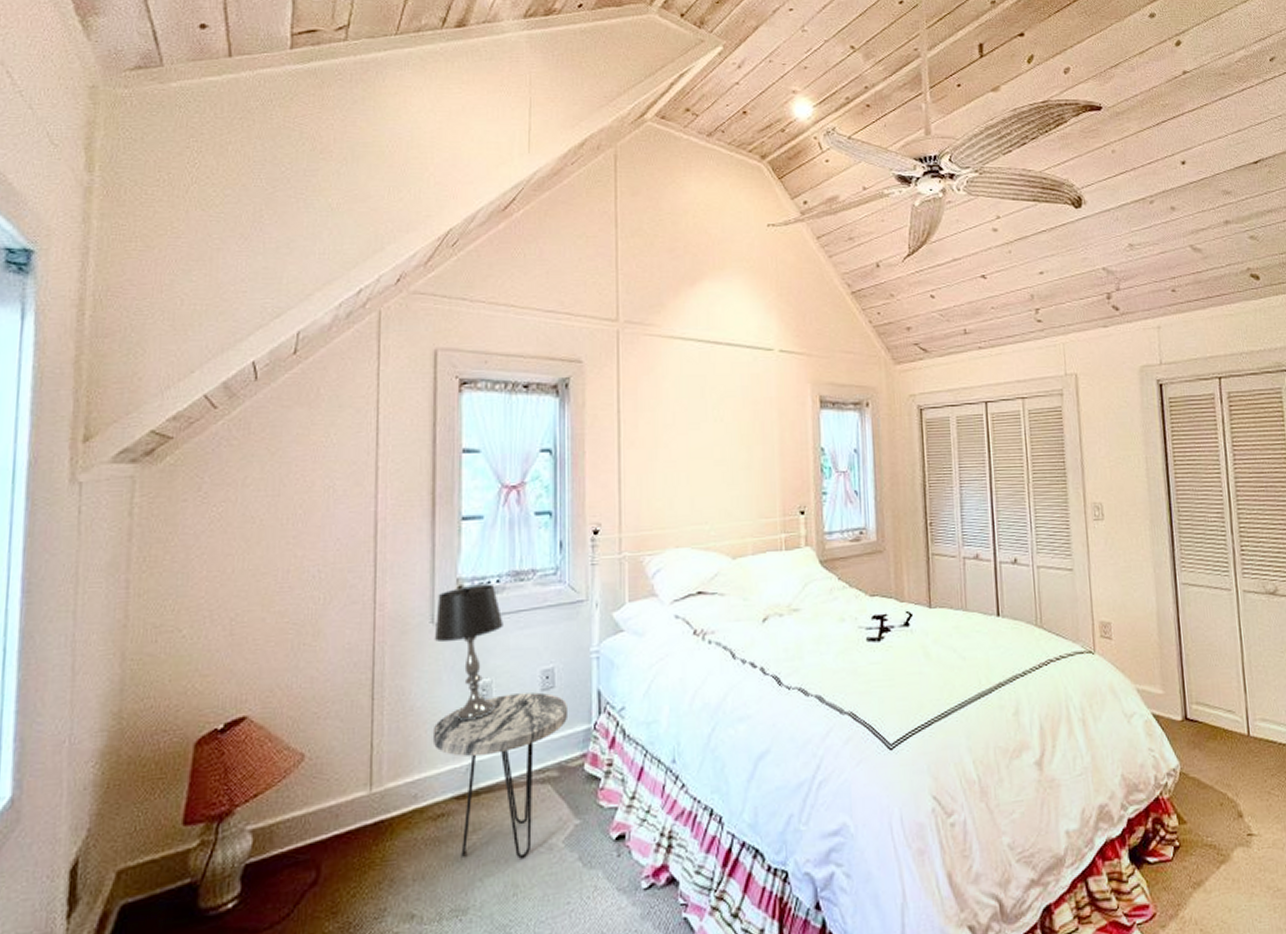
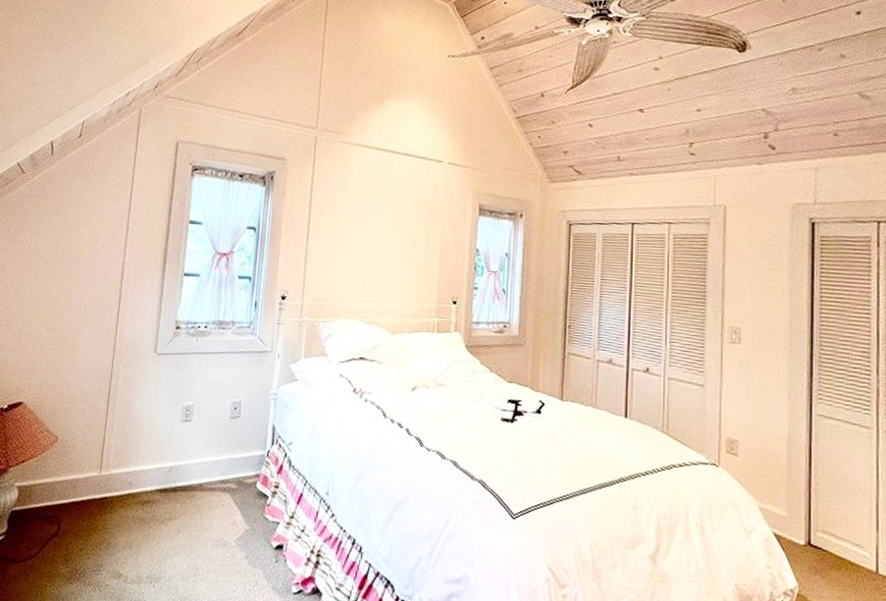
side table: present [432,692,567,859] -> none [147,416,248,548]
table lamp: present [434,583,503,721] -> none [155,327,207,433]

